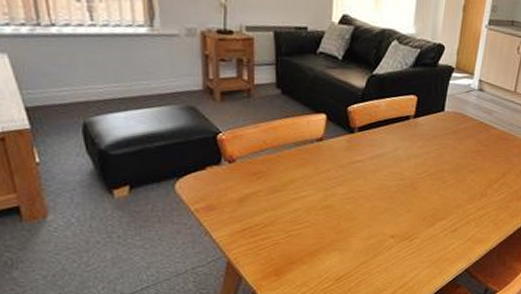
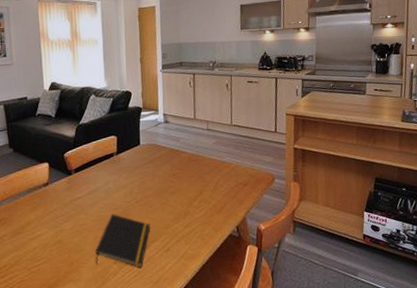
notepad: none [368,184,440,246] -> present [95,214,151,268]

